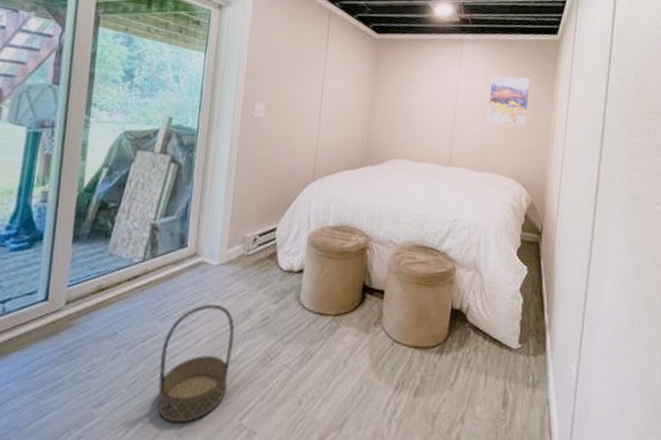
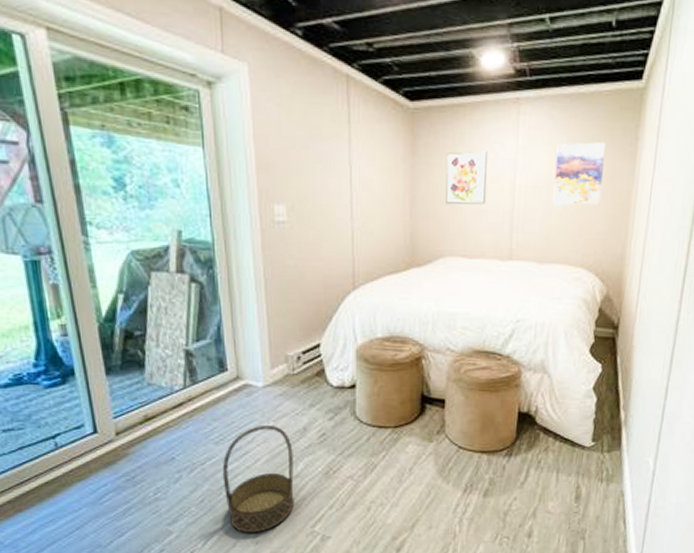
wall art: none [399,74,436,118] -> present [445,150,487,205]

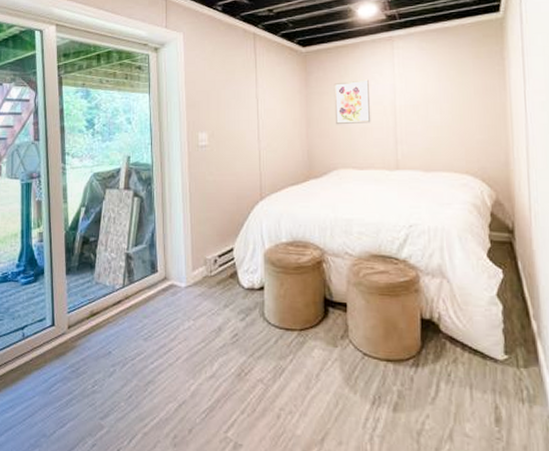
basket: present [222,424,294,533] -> none [148,323,209,435]
wall art: present [553,142,605,206] -> none [429,65,476,120]

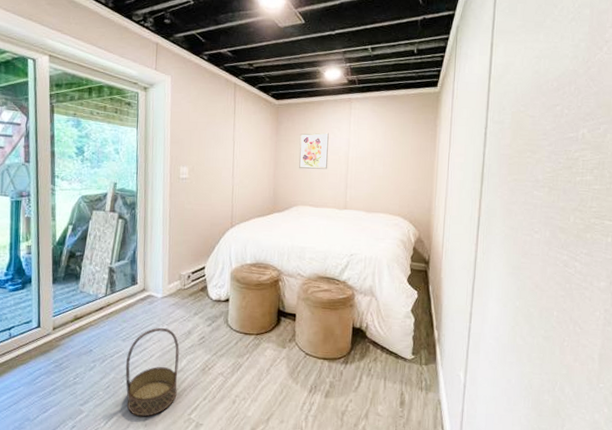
basket: none [148,323,209,435] -> present [125,327,179,417]

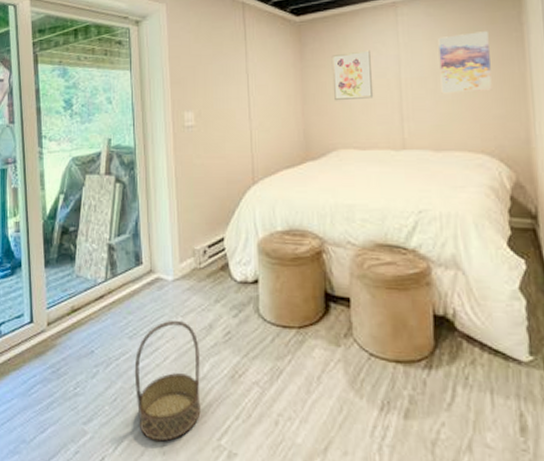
wall art: none [376,128,413,172] -> present [438,31,492,94]

